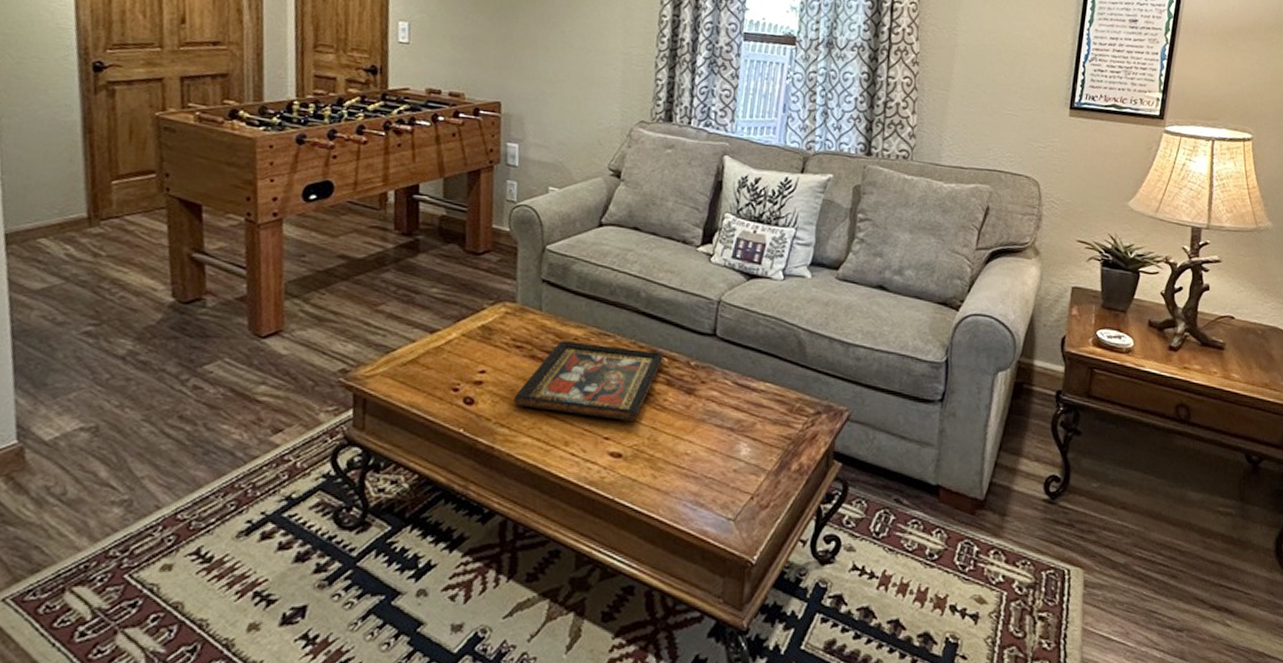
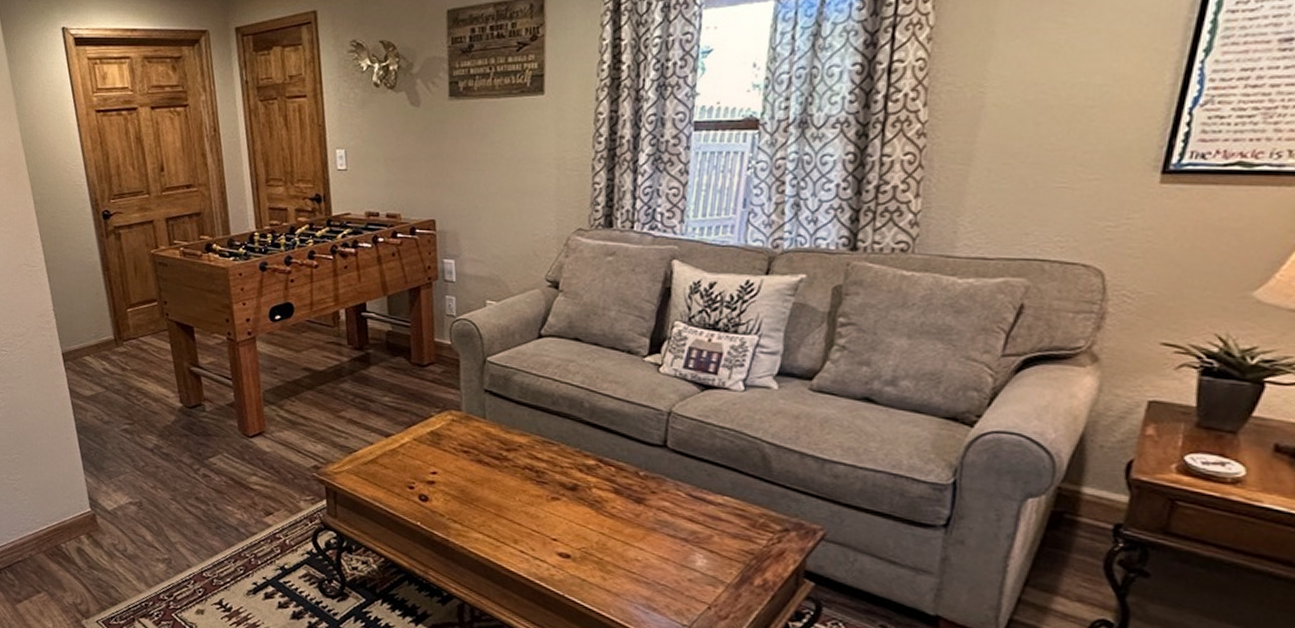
decorative tray: present [513,340,664,421] -> none [464,447,610,525]

